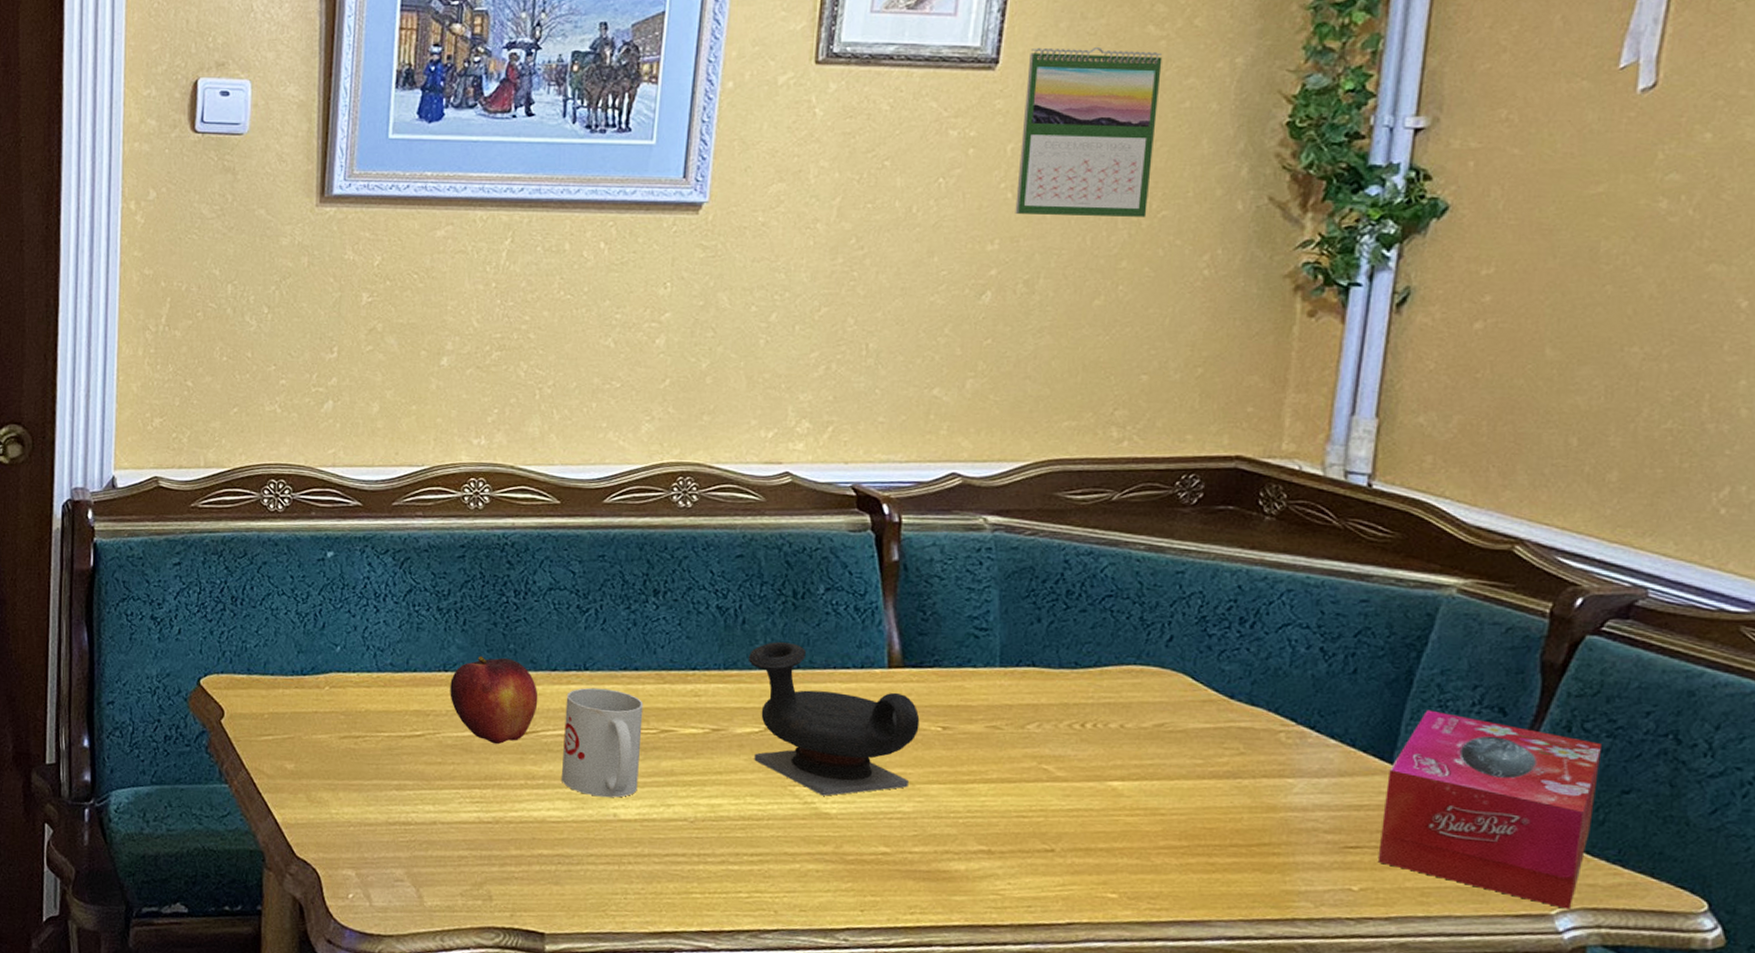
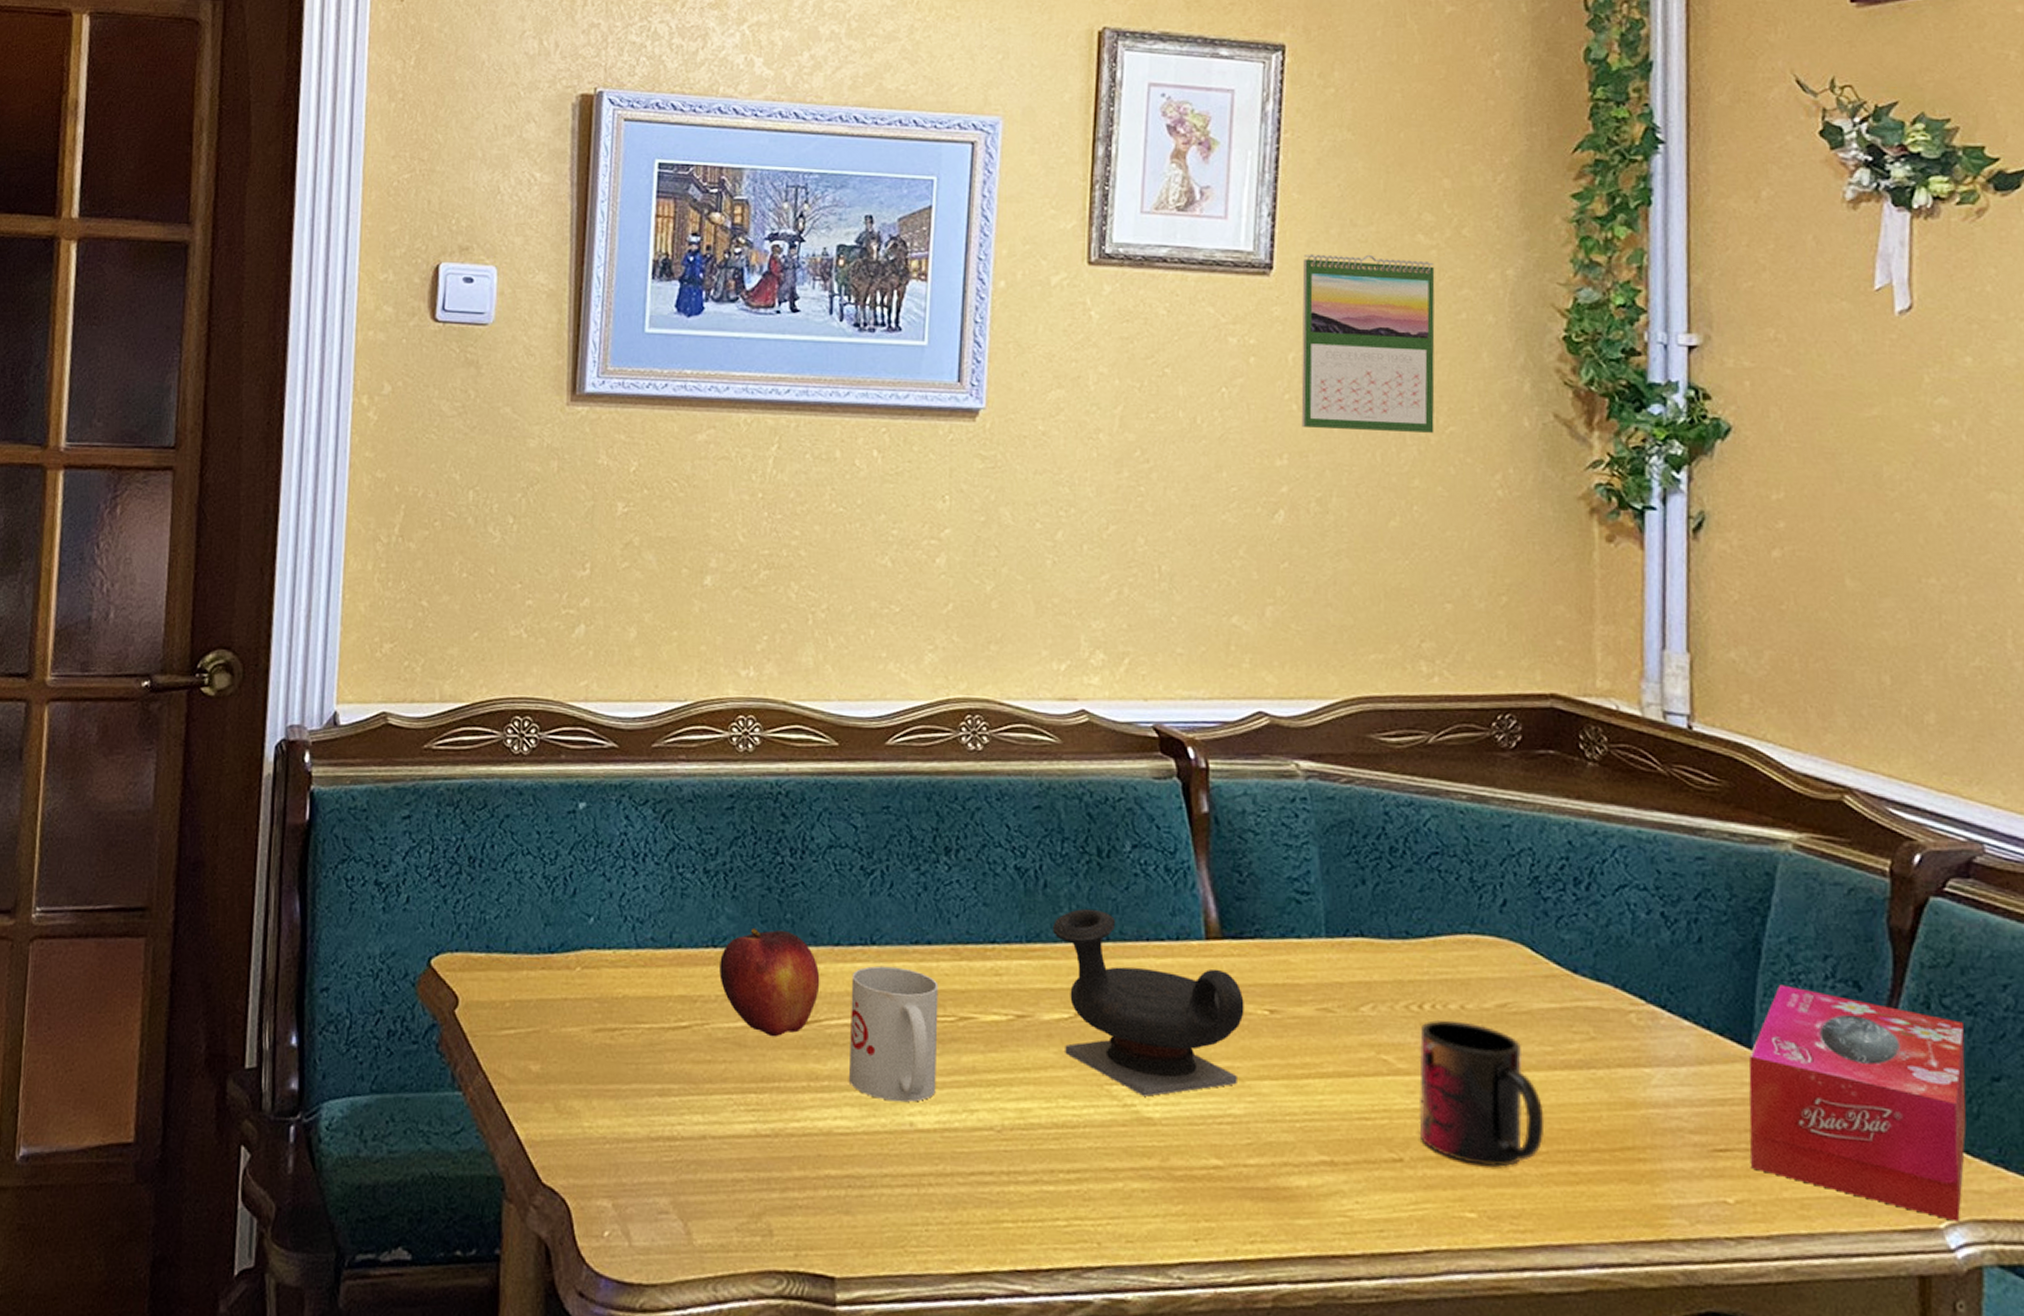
mug: none [1072,736,1190,858] -> present [1419,1019,1545,1167]

